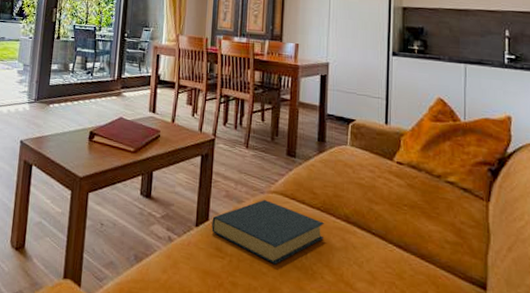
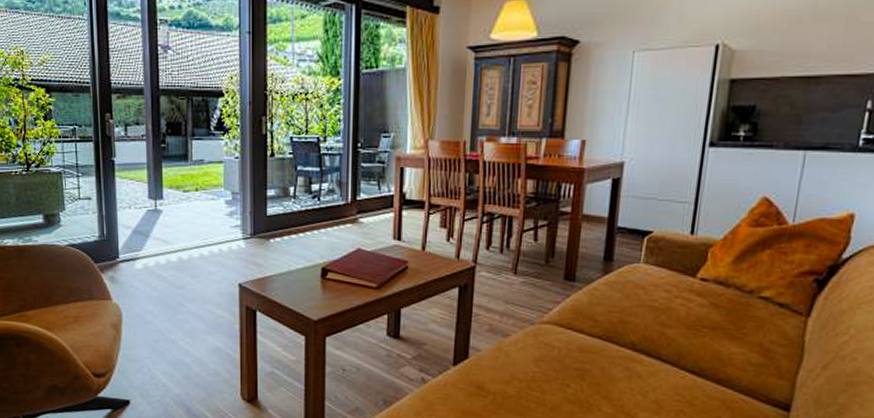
hardback book: present [211,200,324,264] -> none [472,332,605,400]

